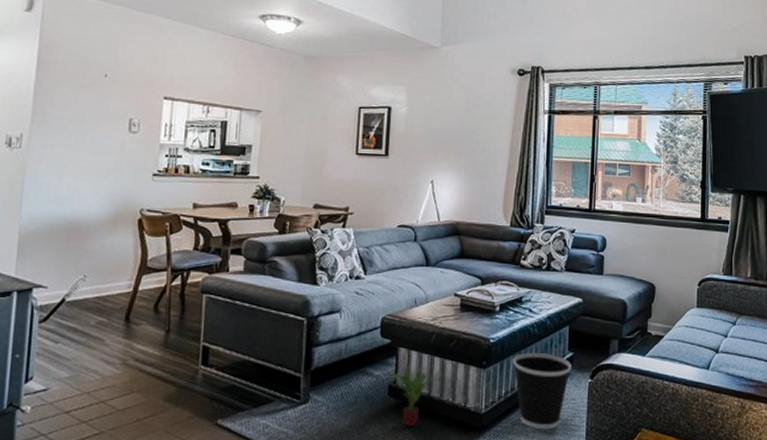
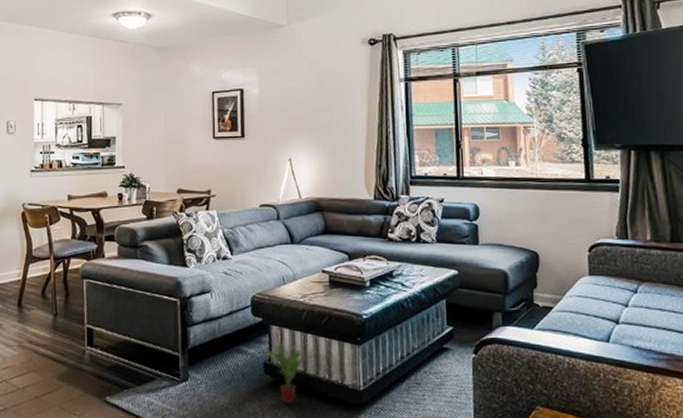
wastebasket: present [513,353,571,430] -> none [388,328,452,408]

